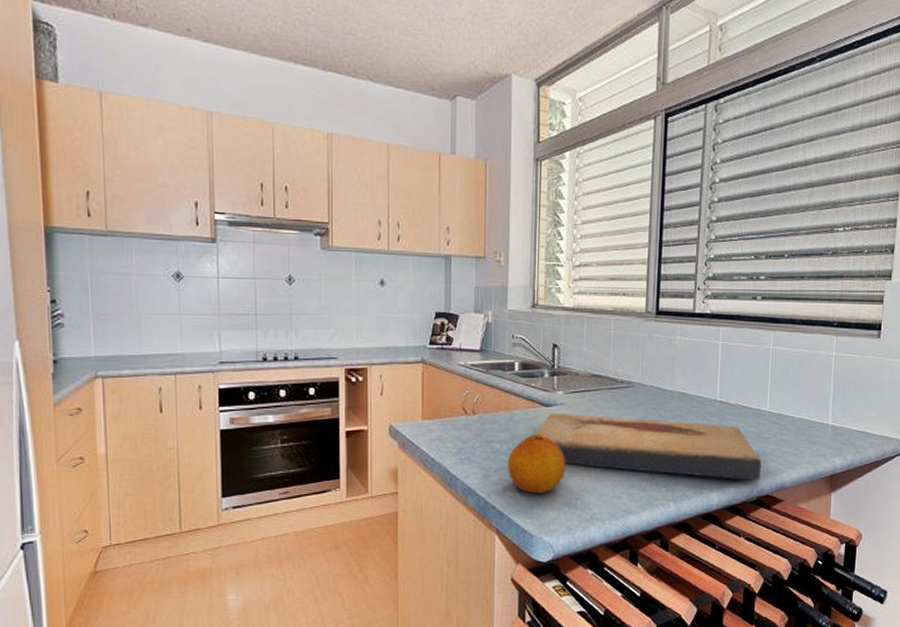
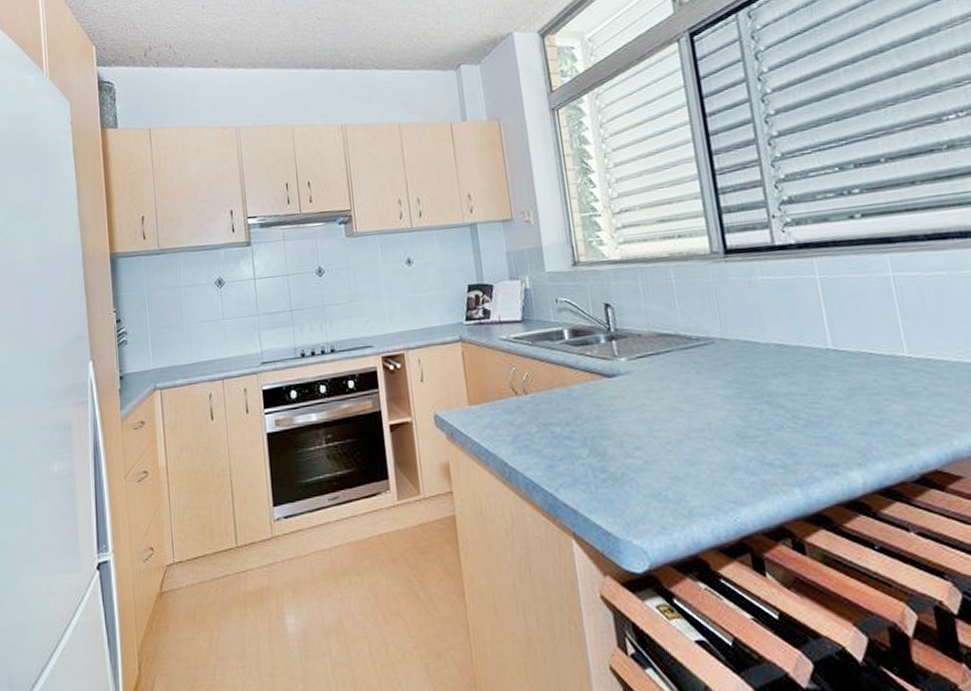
fruit: present [508,434,566,494] -> none [573,411,647,485]
fish fossil: present [534,413,761,481] -> none [599,380,919,452]

